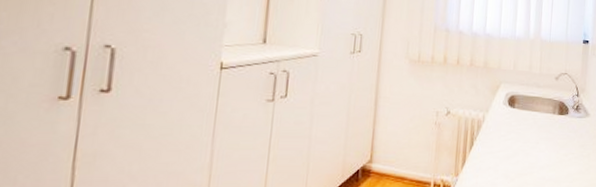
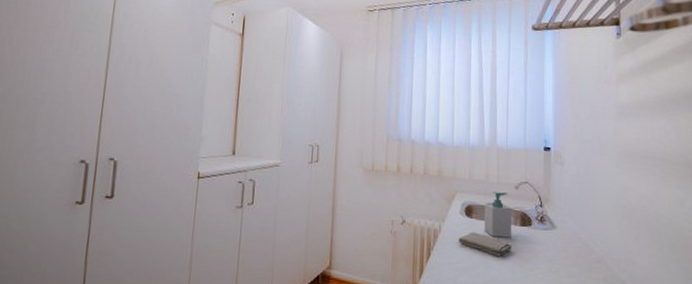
washcloth: none [500,121,550,144] -> present [458,232,512,256]
soap bottle: none [525,83,551,126] -> present [484,192,512,238]

